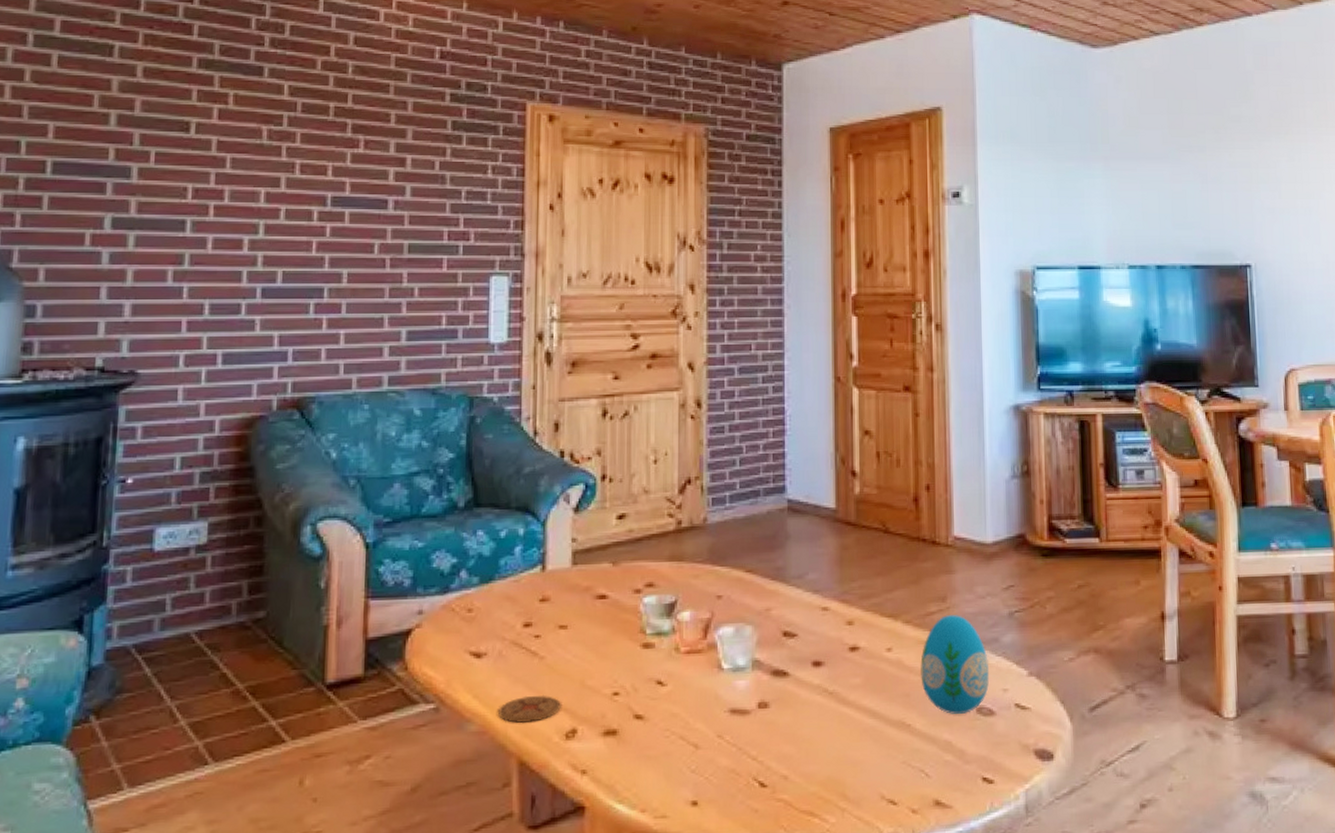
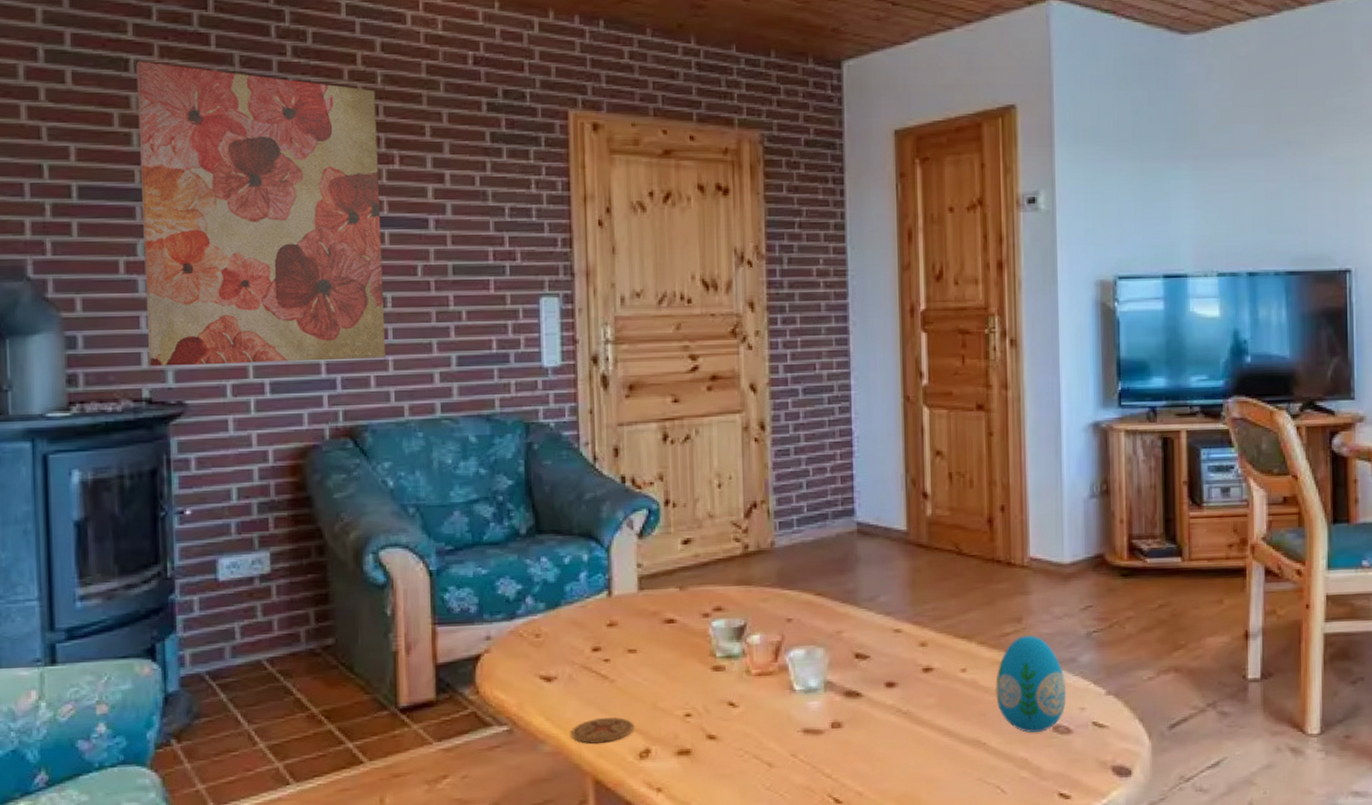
wall art: none [105,48,346,336] -> present [136,61,386,367]

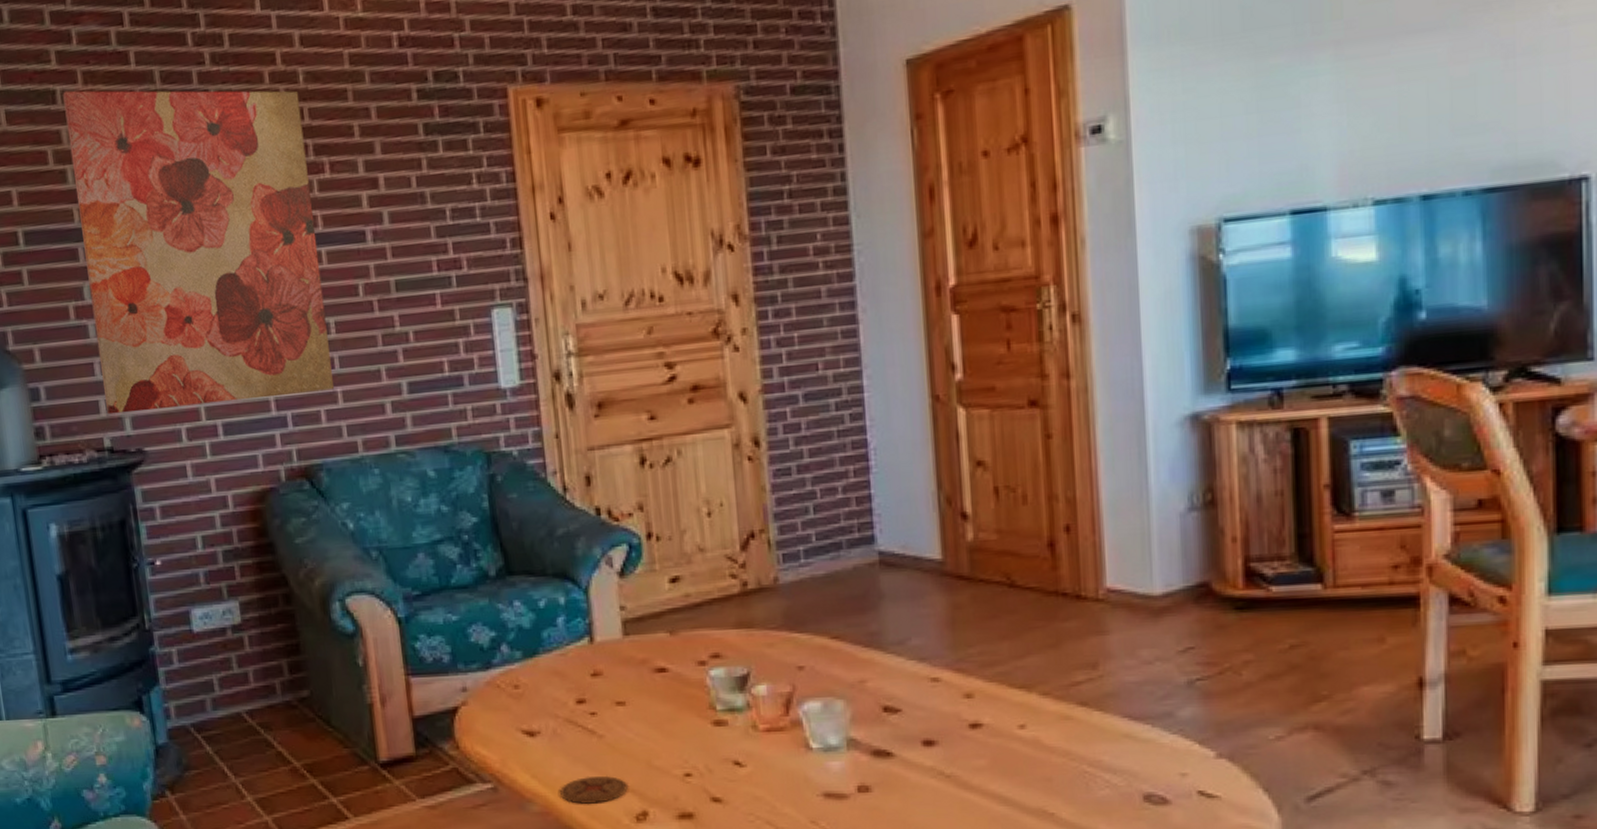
decorative egg: present [996,635,1067,733] -> none [1065,684,1162,802]

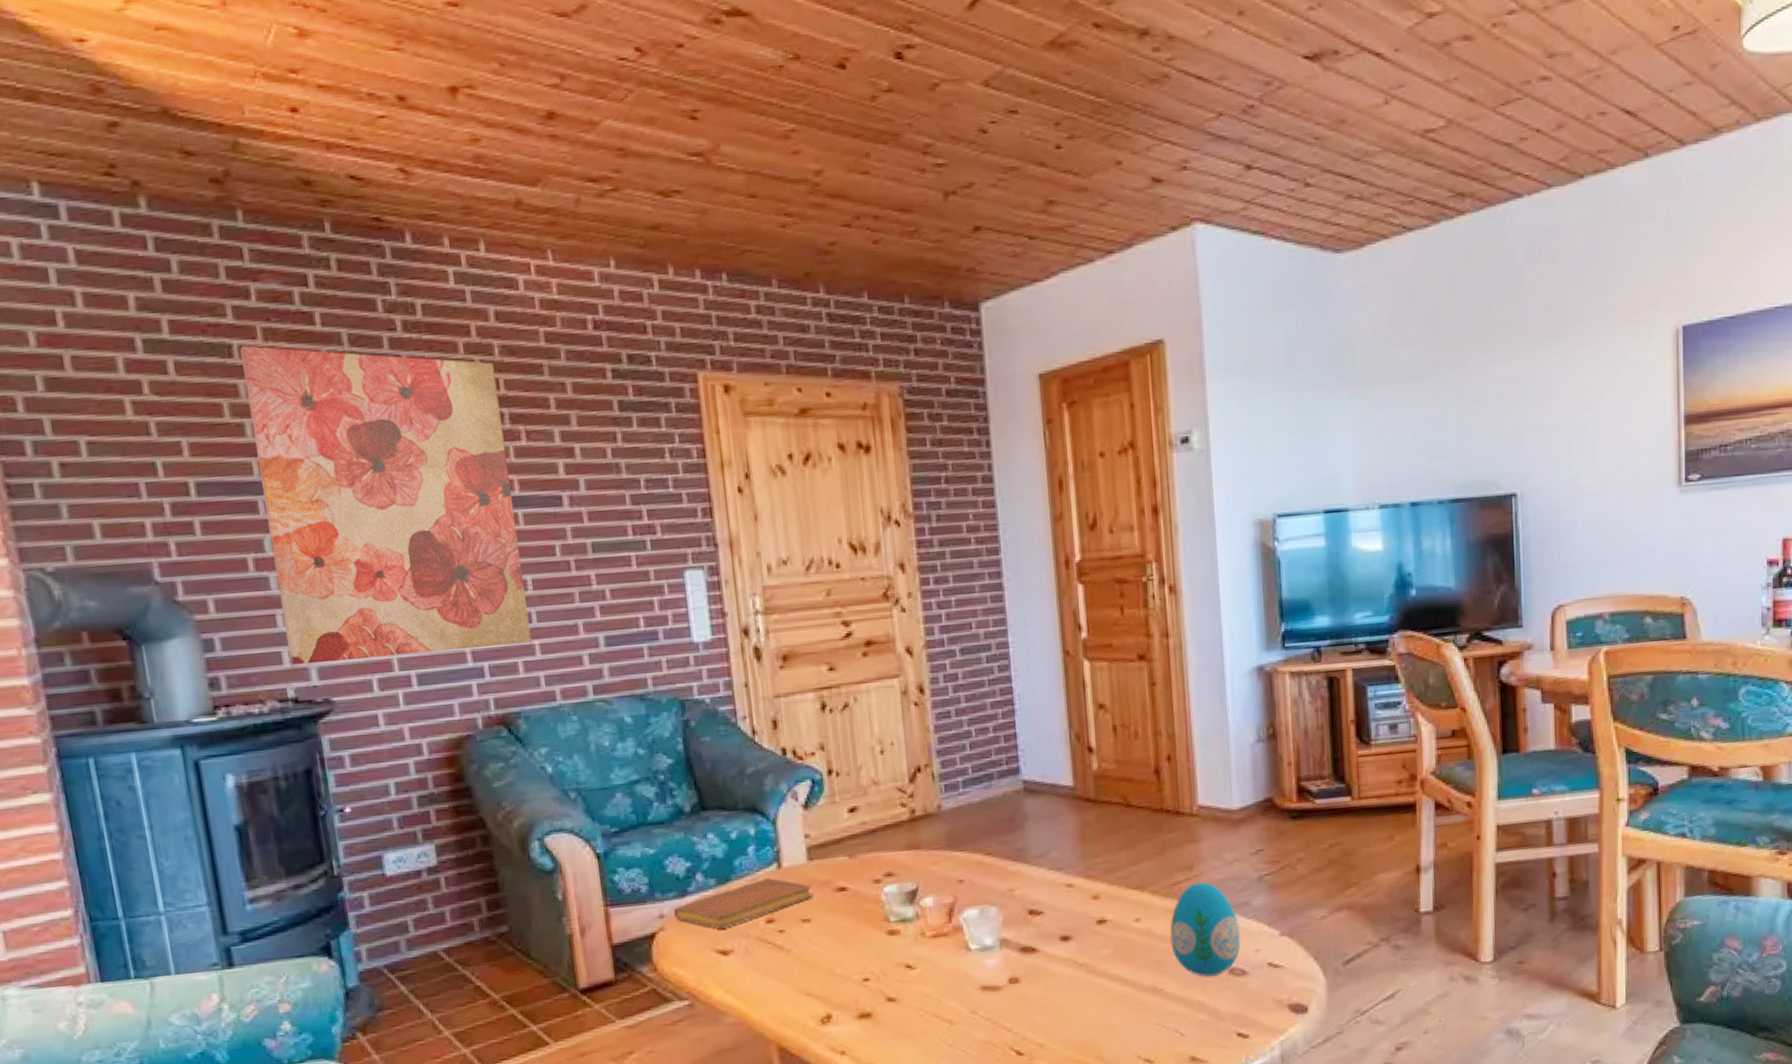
notebook: none [476,652,629,708] -> present [673,877,813,930]
coaster: present [559,775,628,805] -> none [751,985,813,1013]
decorative egg: none [1065,684,1162,802] -> present [1170,882,1241,977]

